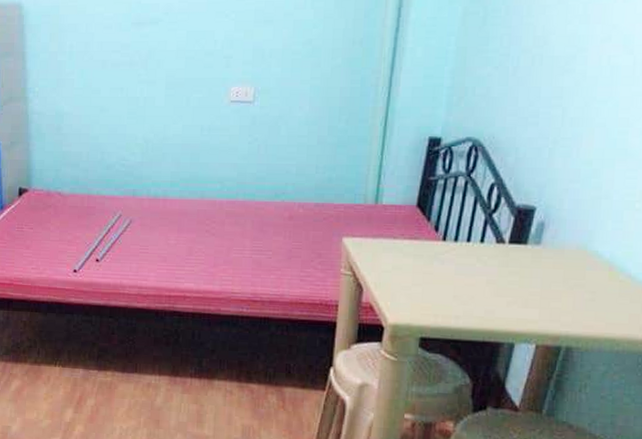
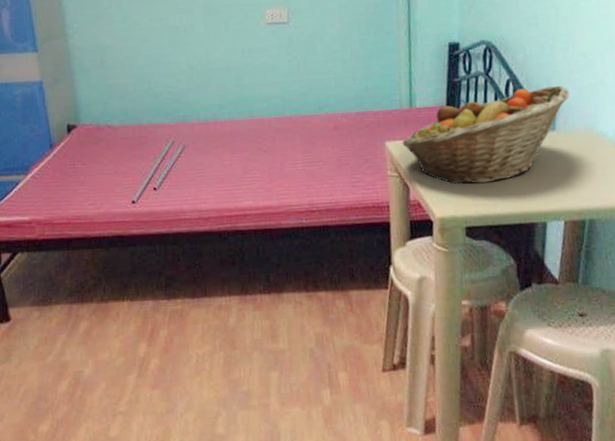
fruit basket: none [361,195,565,294] -> present [402,85,570,184]

